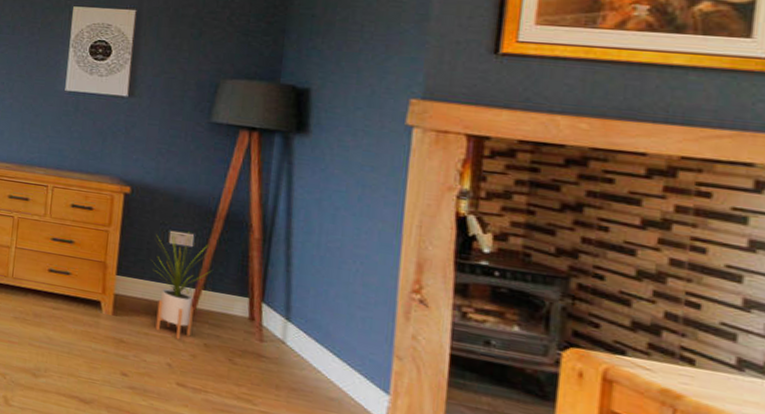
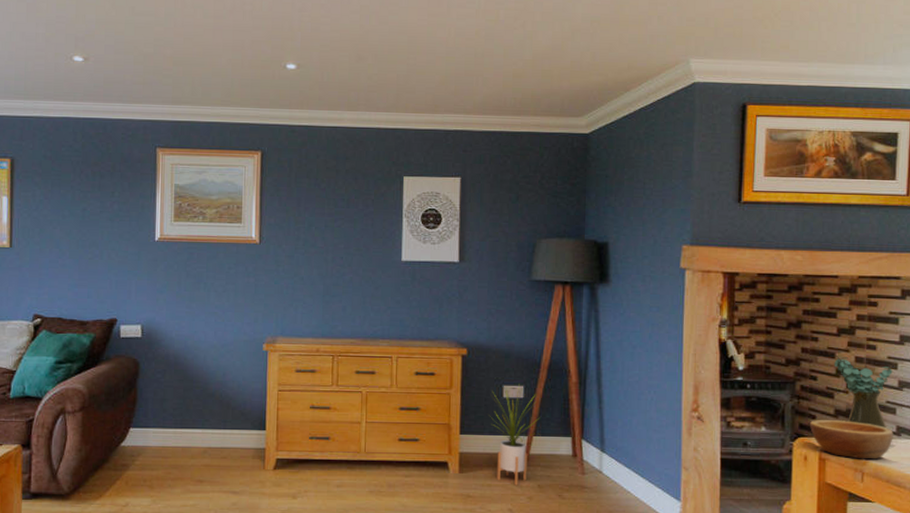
bowl: none [590,329,731,396] -> present [810,419,893,460]
vase: none [634,252,734,358] -> present [834,355,893,429]

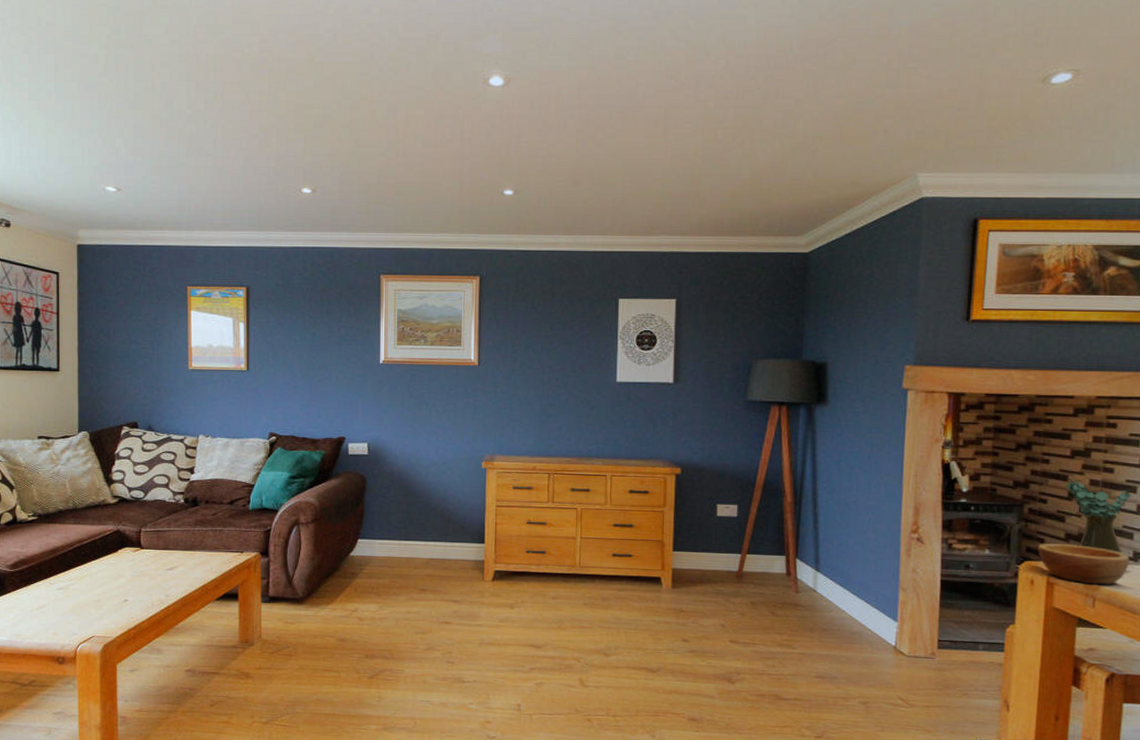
house plant: present [489,384,540,486] -> none [702,503,754,602]

